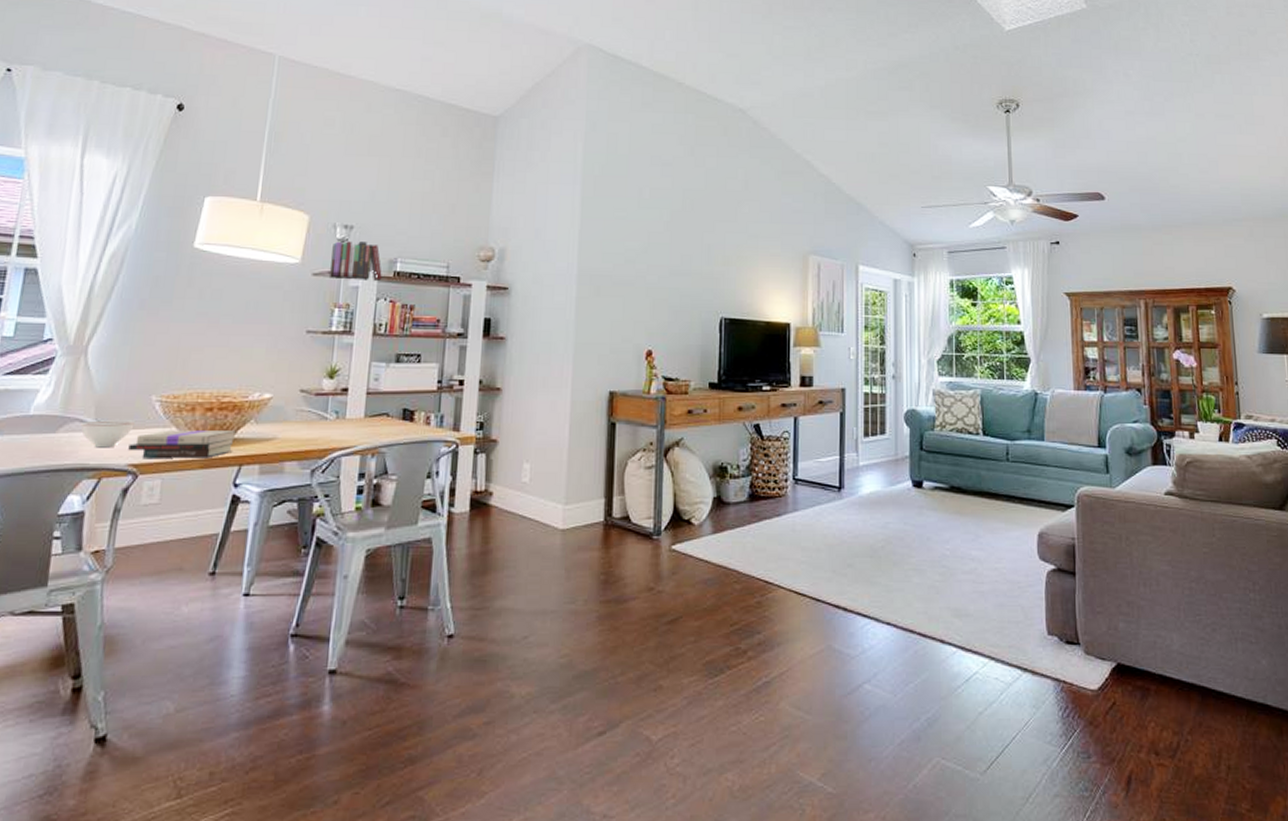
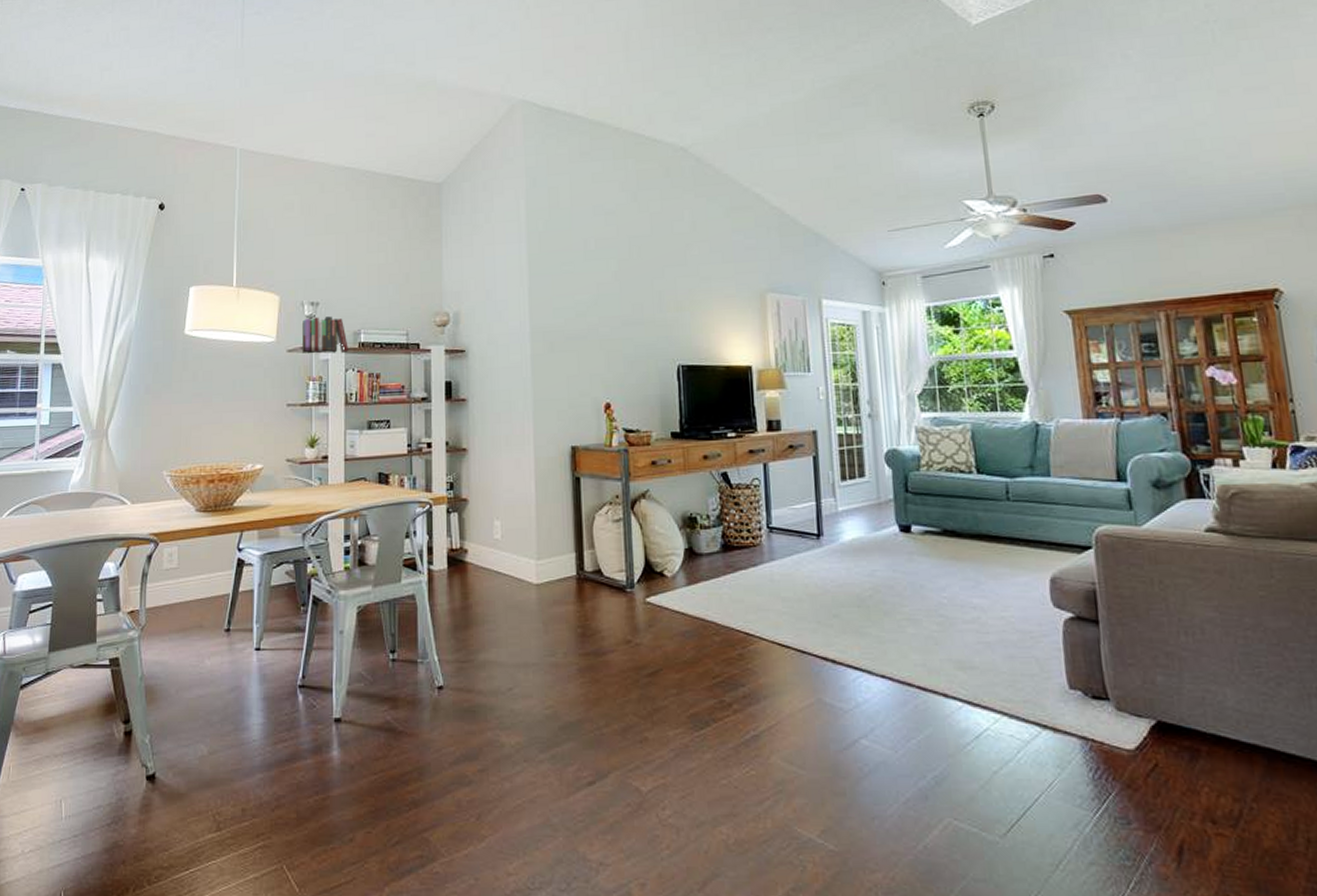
bowl: present [80,420,137,448] -> none [109,494,153,520]
books: present [128,430,236,458] -> none [148,500,235,527]

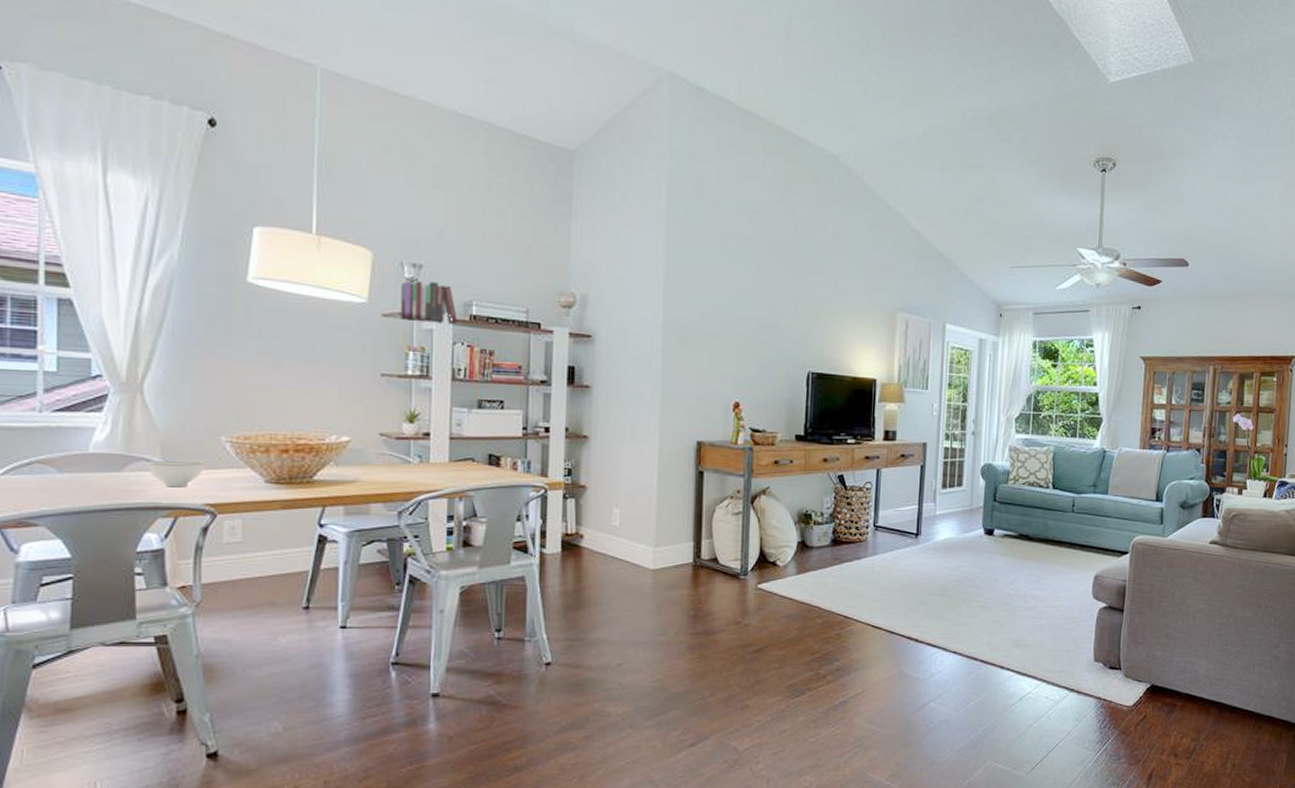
bowl: none [109,494,153,520] -> present [147,460,208,488]

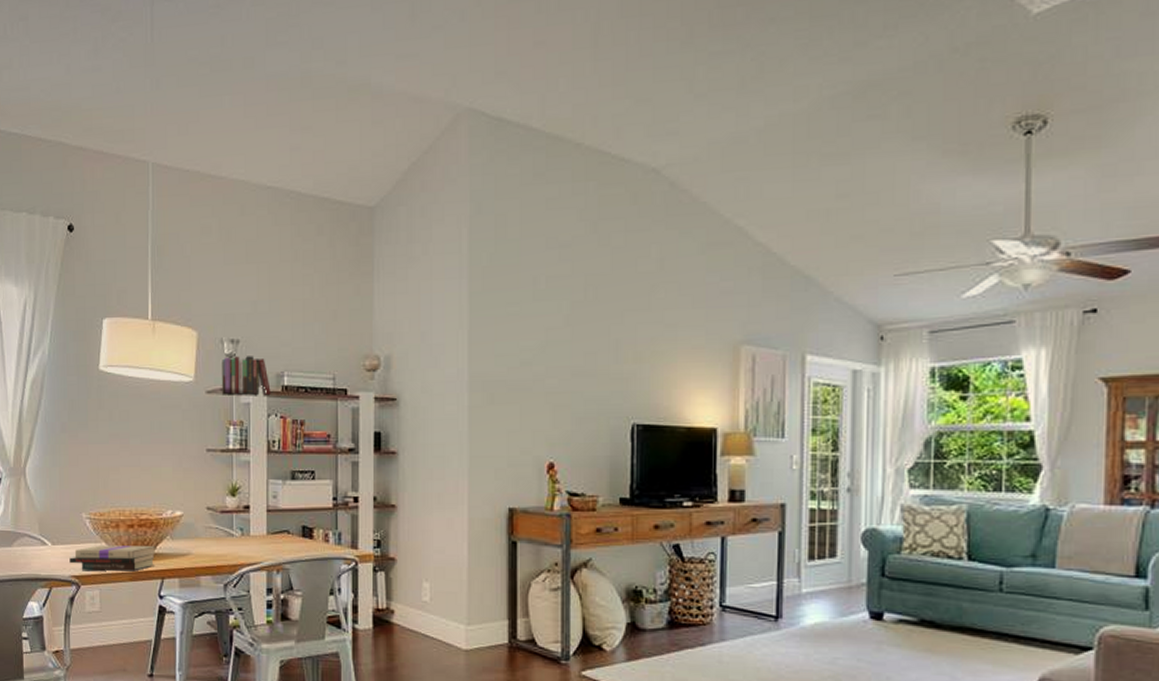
bowl: present [147,460,208,488] -> none [29,535,73,561]
books: none [202,471,315,499] -> present [69,545,155,571]

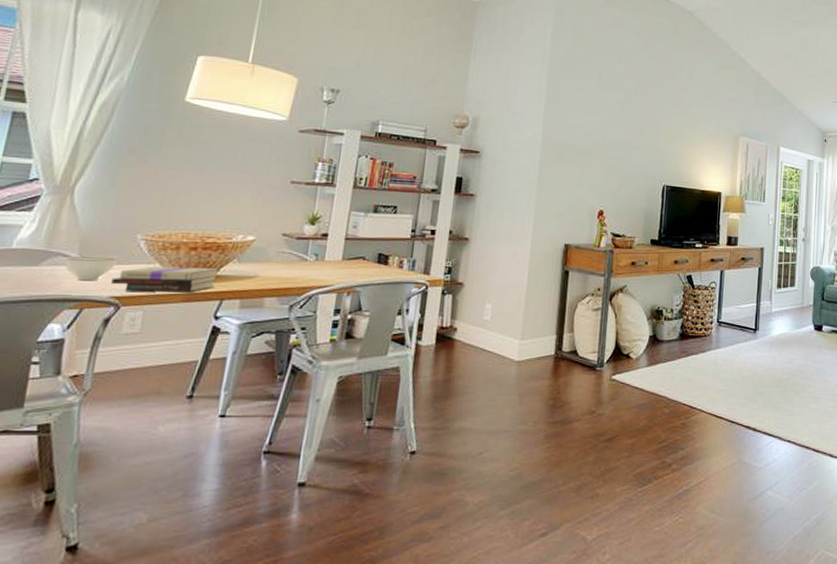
bowl: none [29,535,73,561] -> present [64,255,121,281]
books: present [221,356,271,398] -> none [314,103,365,141]

